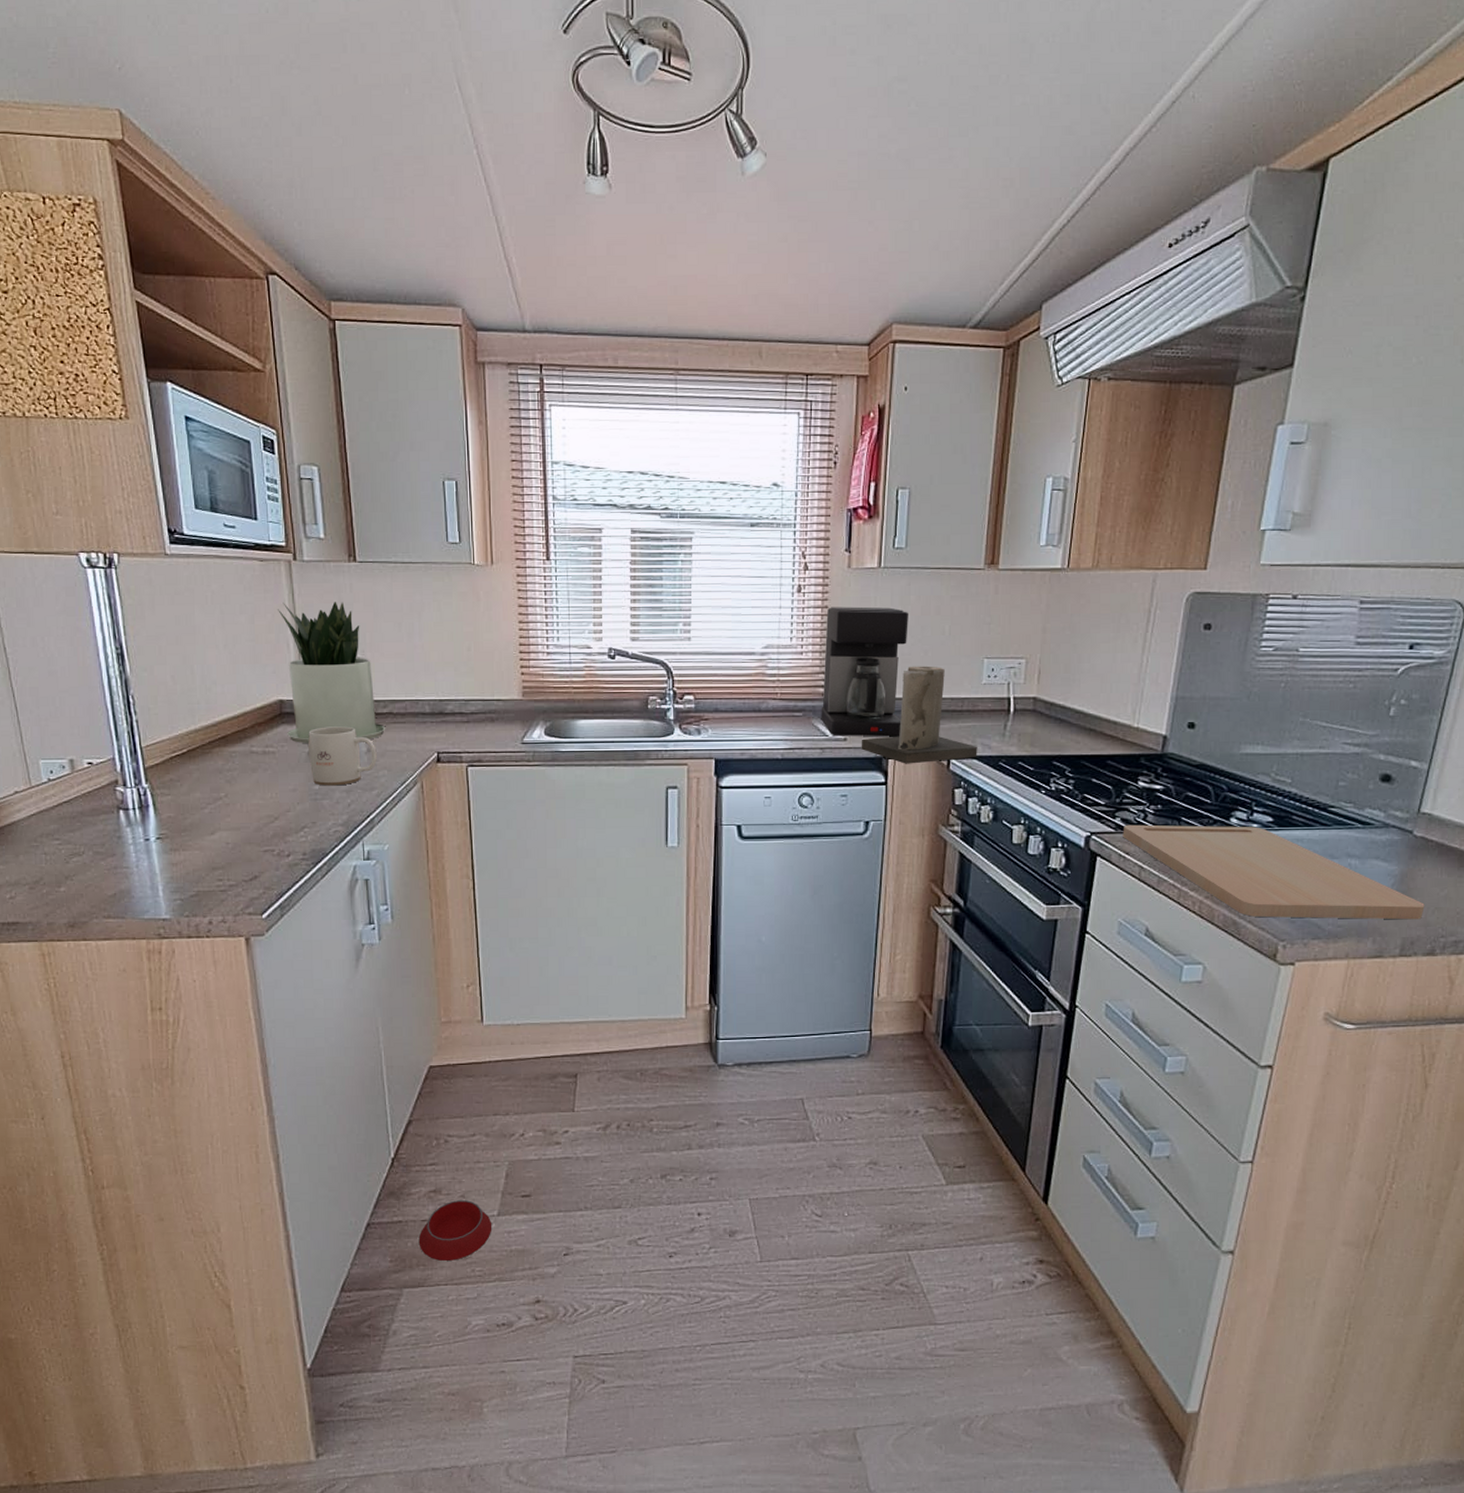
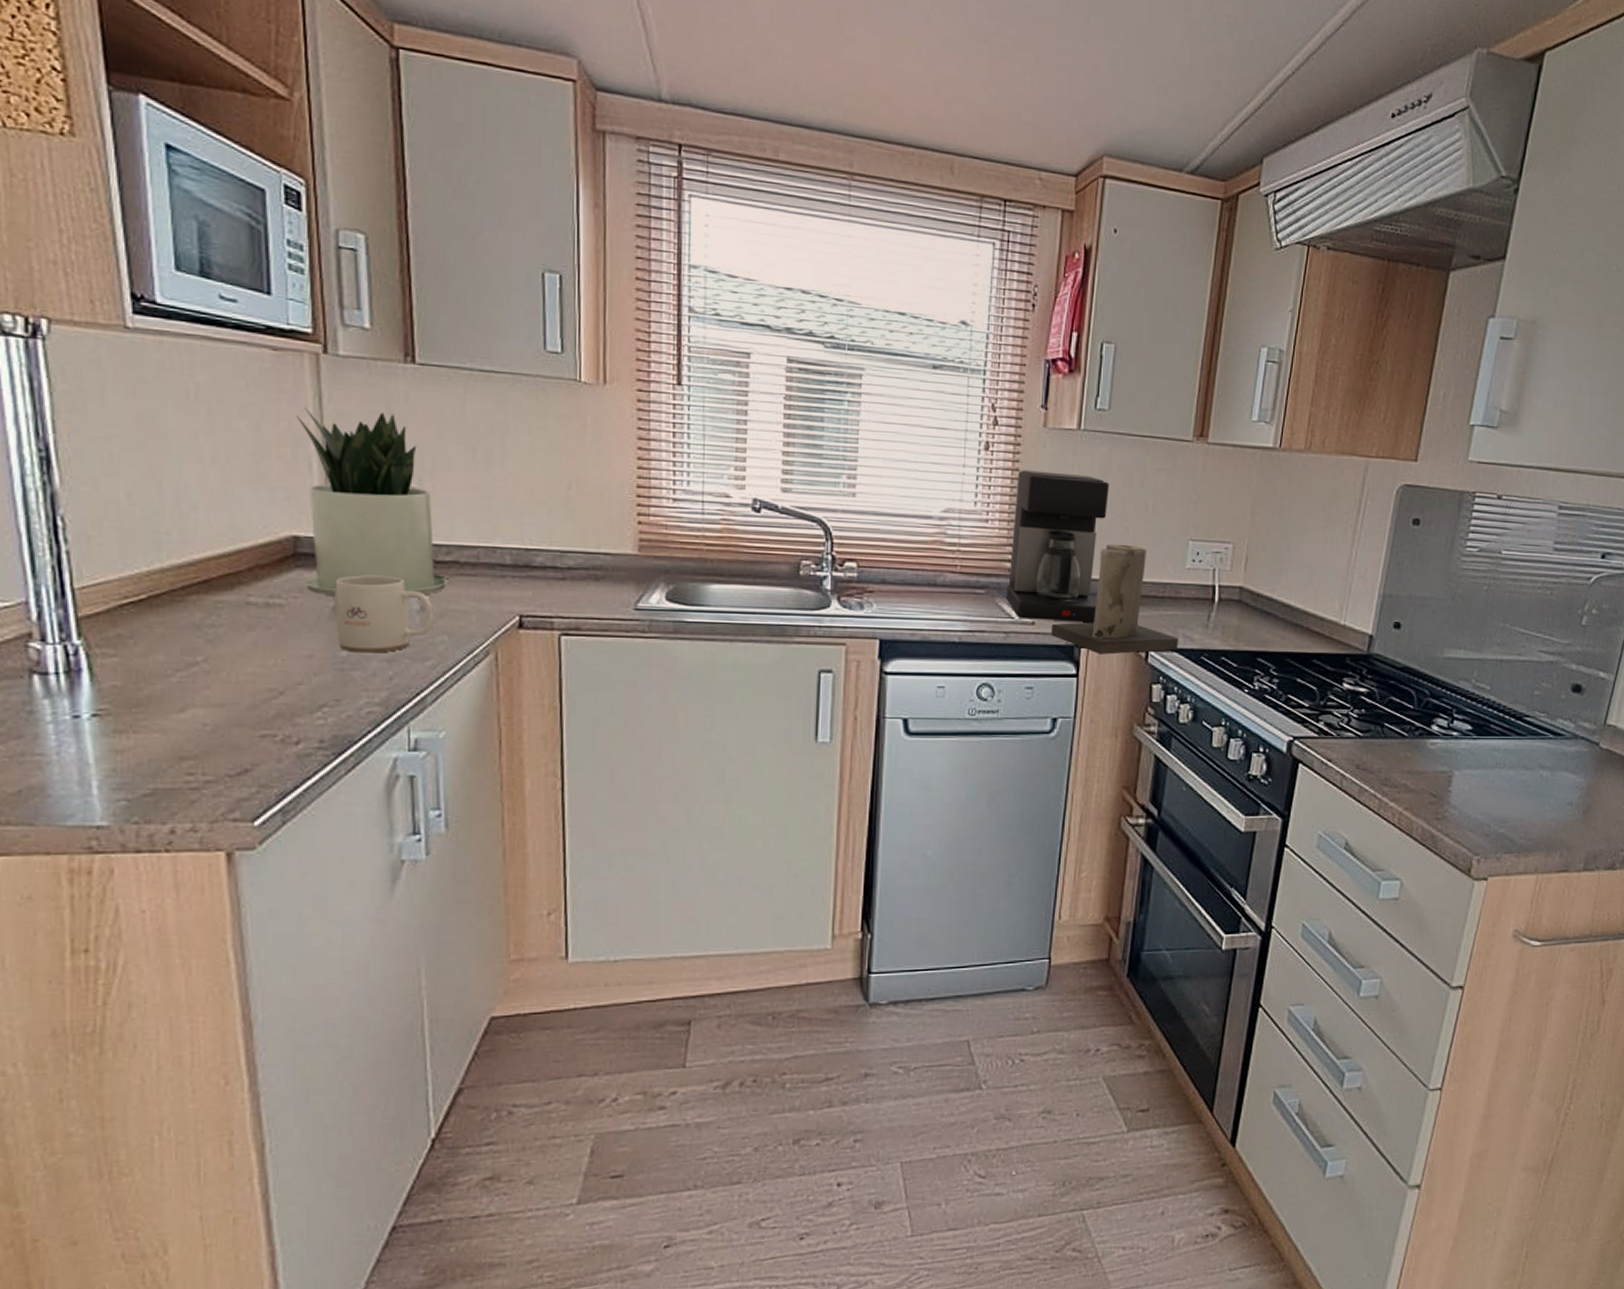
pet bowl: present [418,1200,492,1261] -> none [465,1187,570,1268]
cutting board: present [1123,824,1425,920] -> none [1326,729,1607,833]

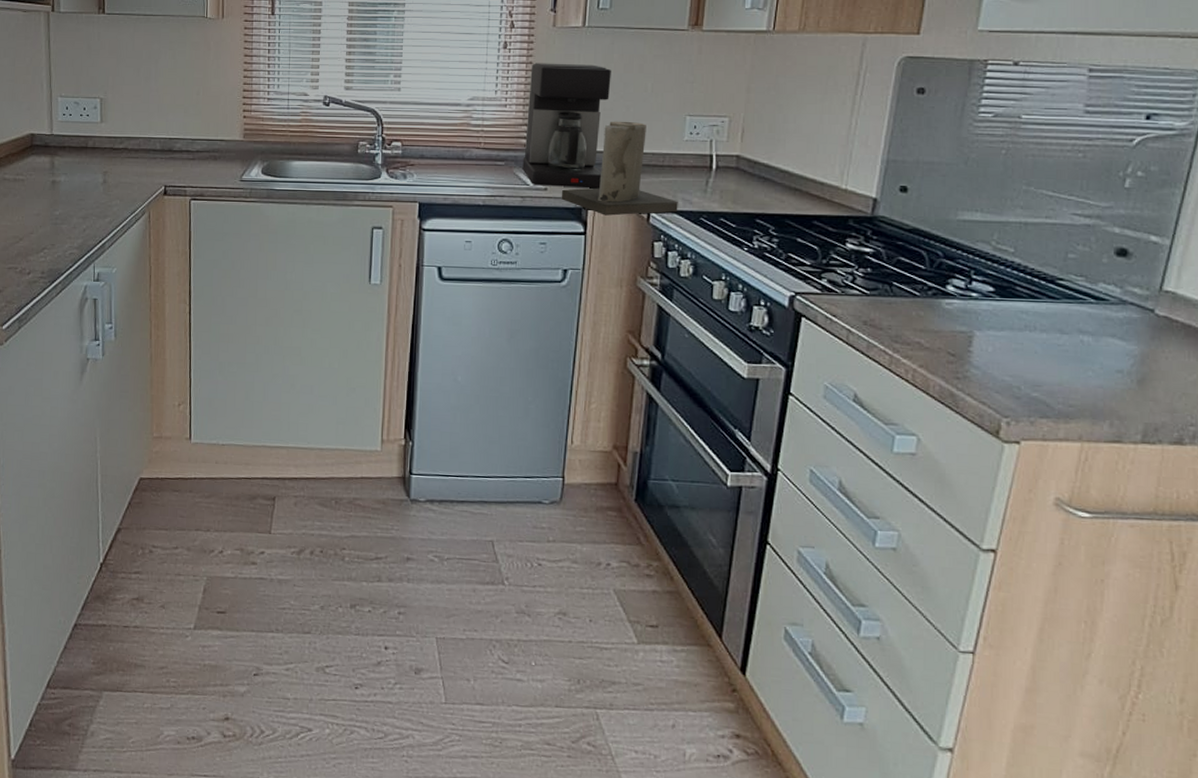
planter: present [297,408,449,597] -> none [35,48,121,174]
mug: present [334,575,434,653] -> none [52,159,112,213]

